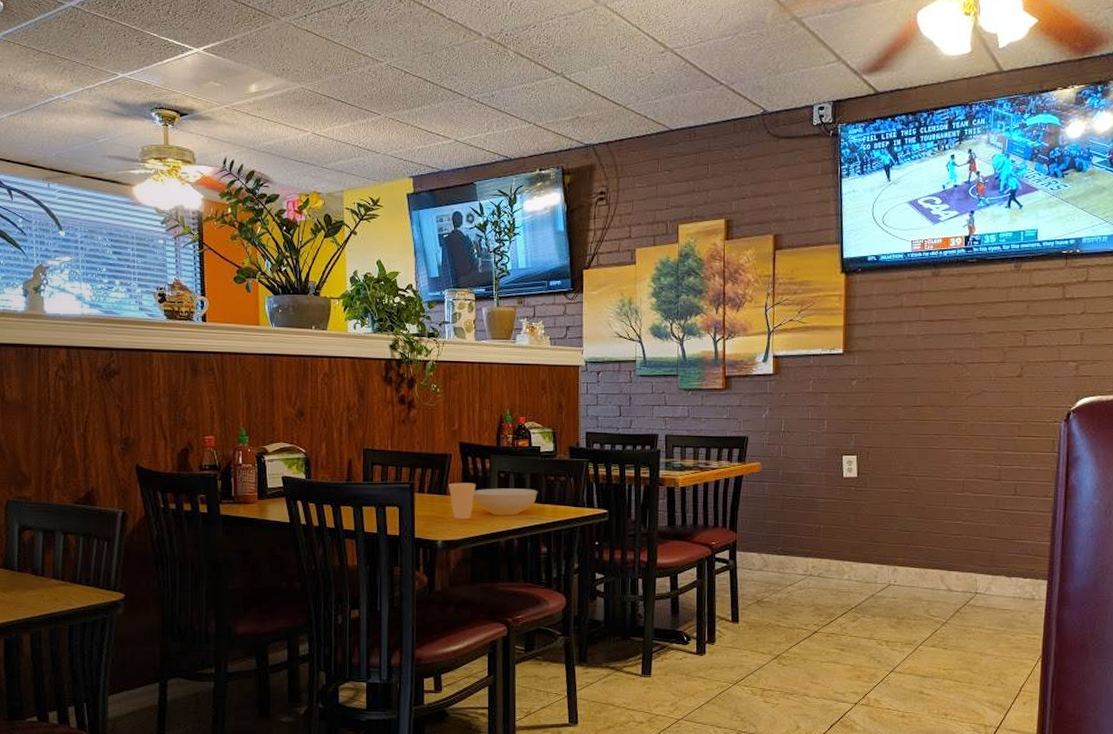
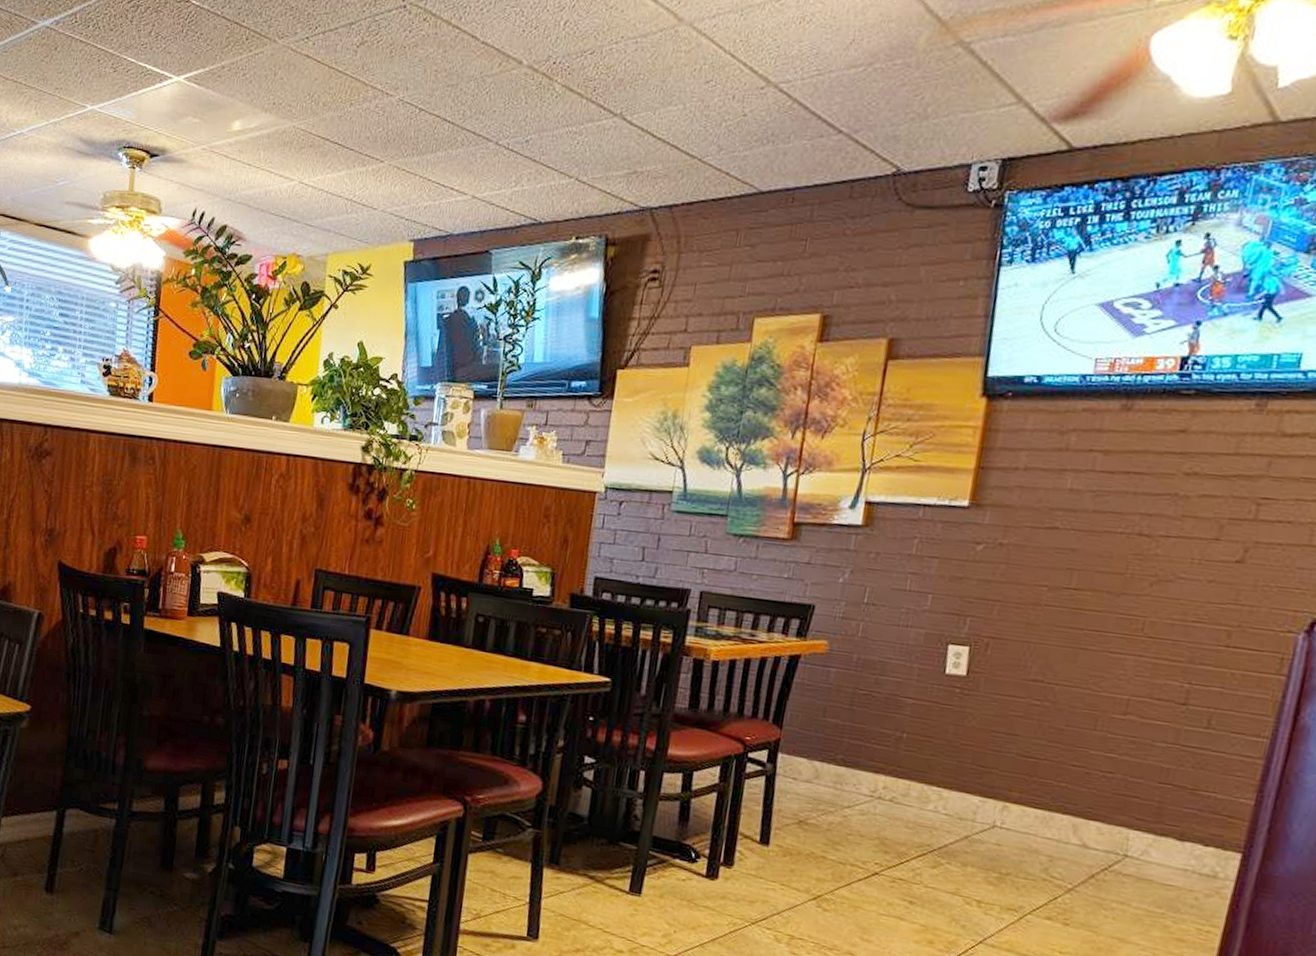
cup: present [449,482,476,519] -> none [412,622,447,669]
bowl: present [473,488,538,516] -> none [440,633,524,671]

